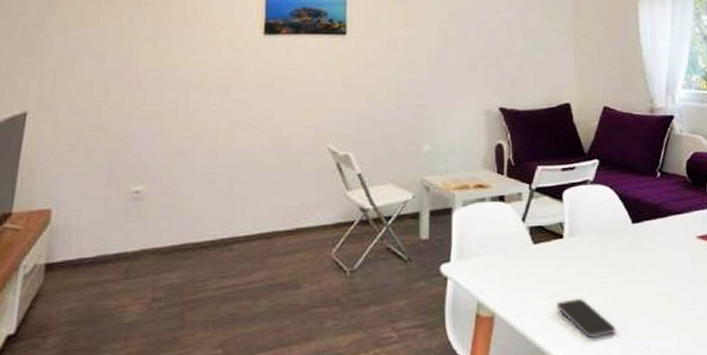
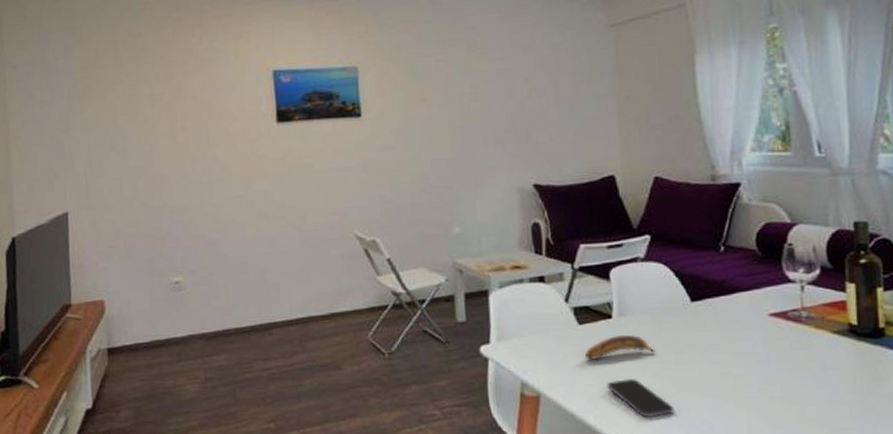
banana: none [537,254,601,281] -> present [584,334,656,361]

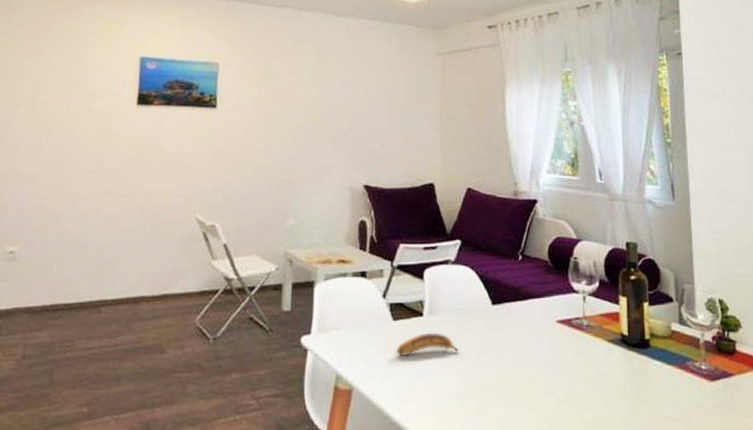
smartphone: present [607,379,675,418] -> none [414,376,473,416]

